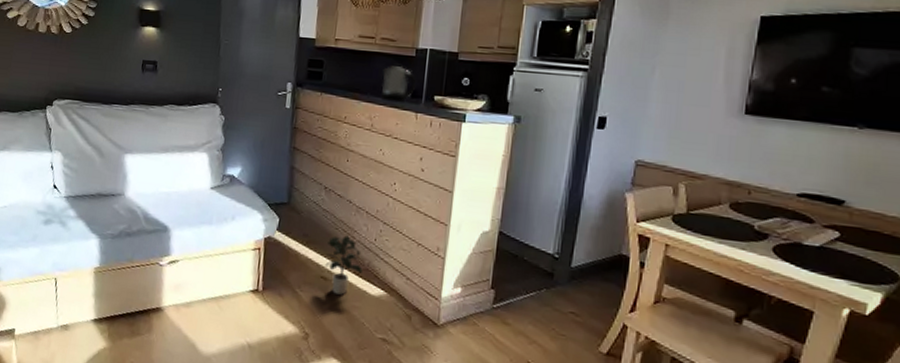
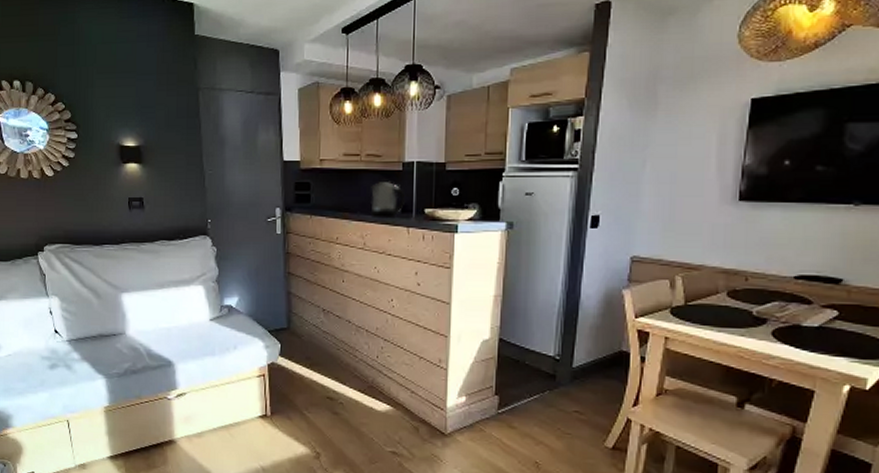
potted plant: present [325,235,363,295] -> none [330,355,367,413]

